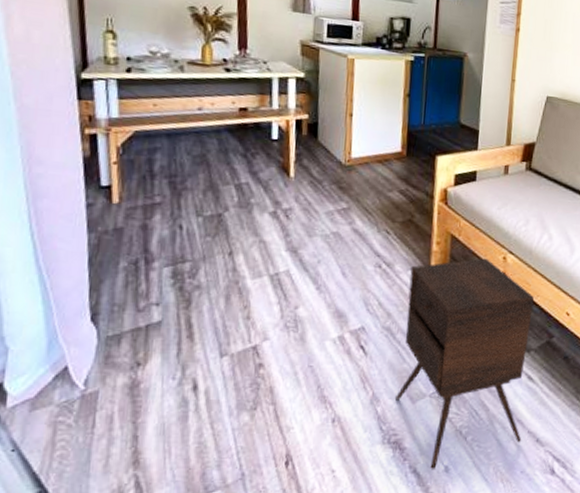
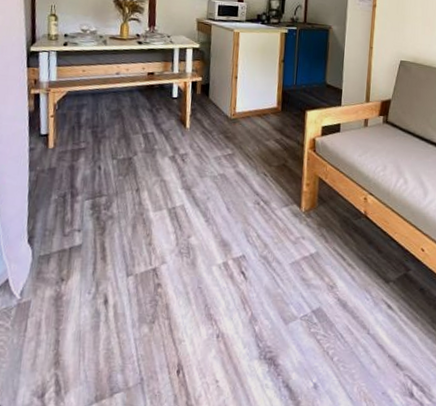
side table: present [395,258,534,470] -> none [271,198,392,386]

